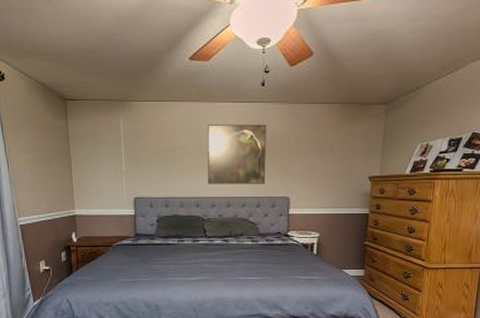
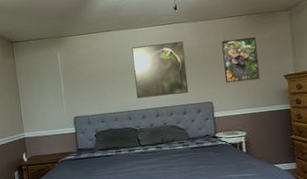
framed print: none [306,129,346,179] -> present [222,37,260,83]

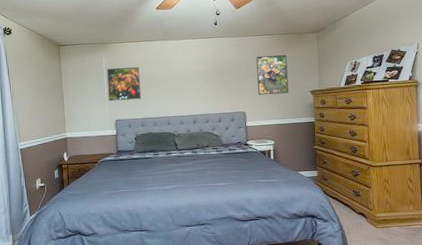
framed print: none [61,60,100,98] -> present [106,67,141,101]
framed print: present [131,41,189,99] -> none [173,54,225,105]

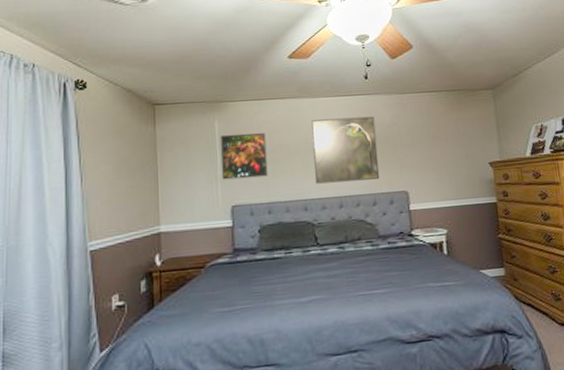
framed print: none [173,54,225,105] -> present [311,116,380,184]
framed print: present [256,54,289,96] -> none [419,116,463,169]

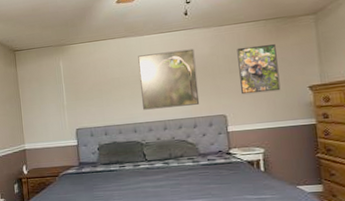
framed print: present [219,133,268,180] -> none [64,69,104,109]
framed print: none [419,116,463,169] -> present [237,44,281,95]

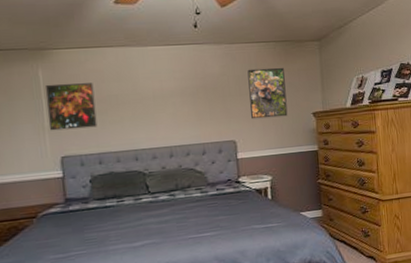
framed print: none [64,69,104,109] -> present [44,83,98,131]
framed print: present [138,49,200,110] -> none [140,66,209,134]

